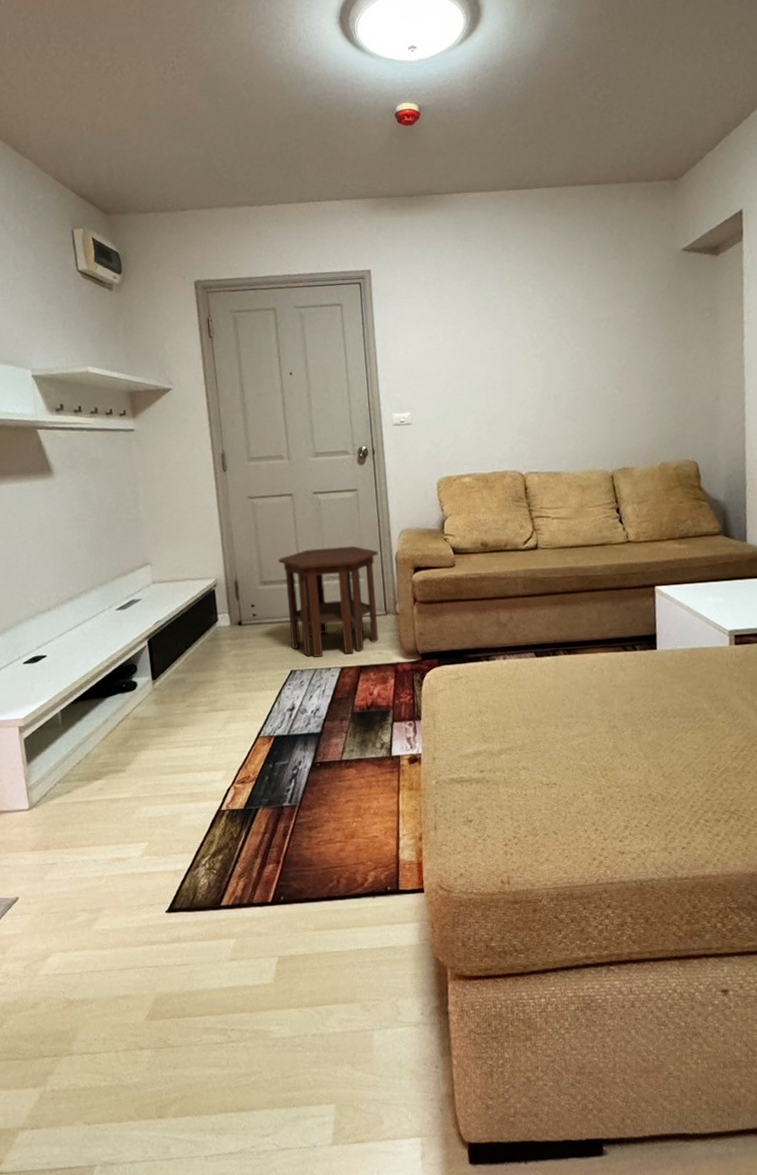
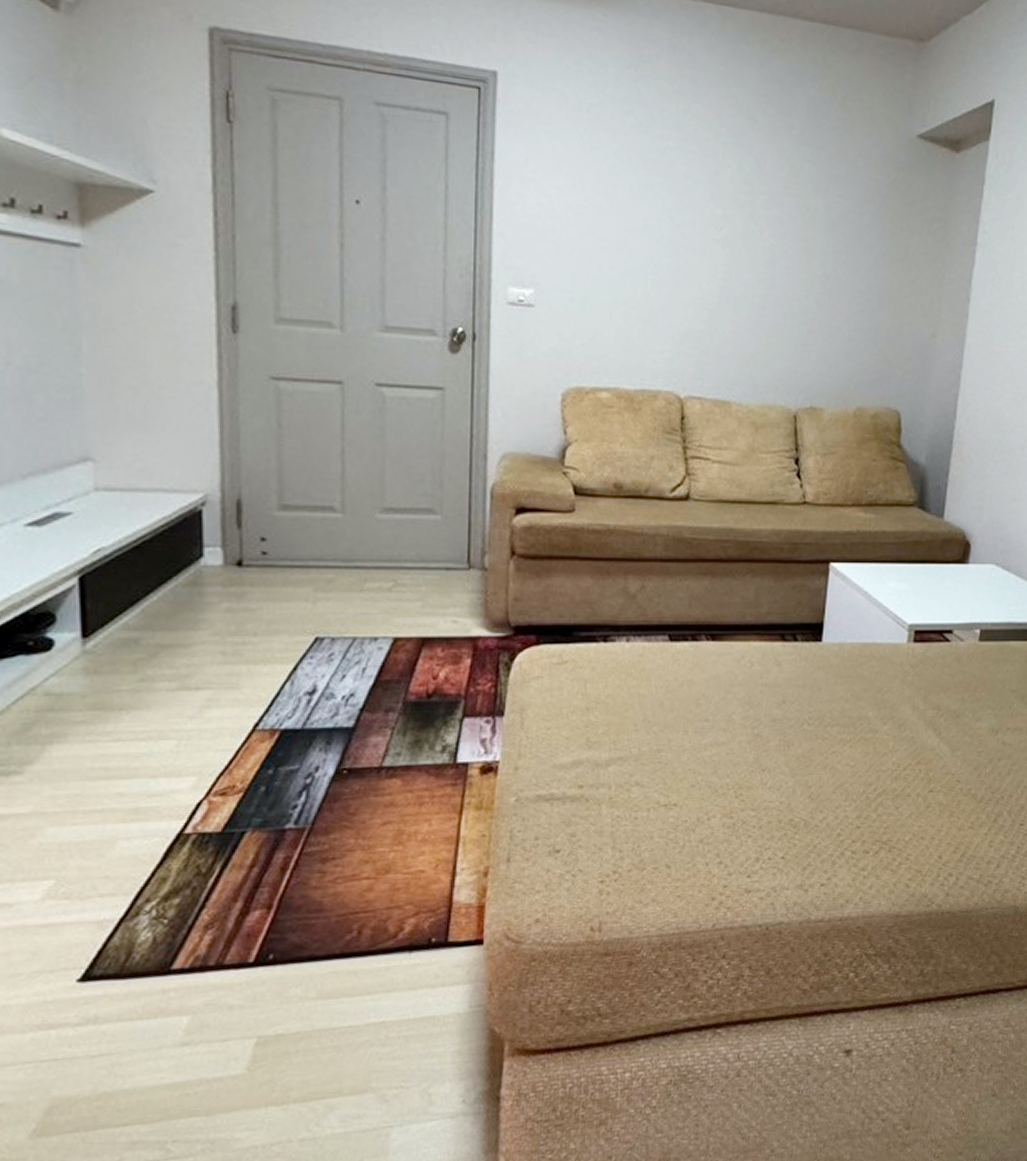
side table: present [278,546,378,657] -> none [311,465,466,621]

